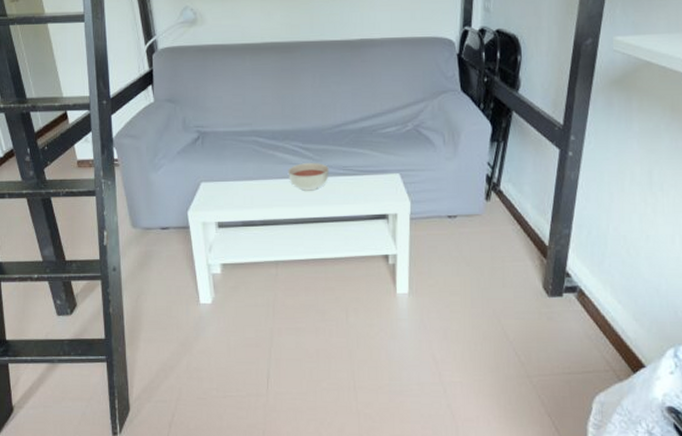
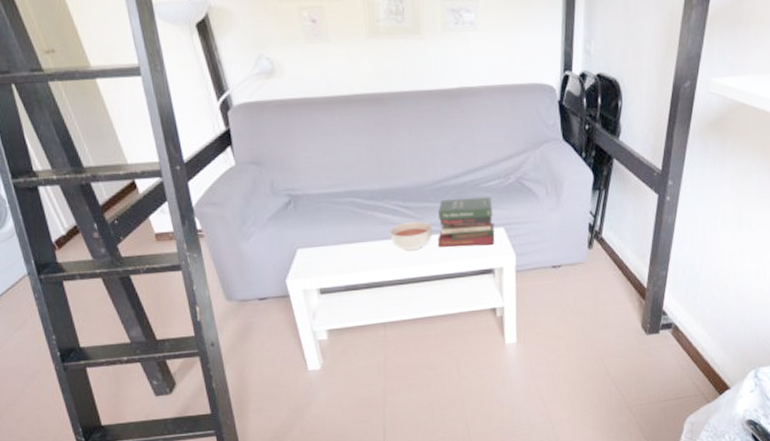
books: none [334,143,390,191] -> present [438,197,495,248]

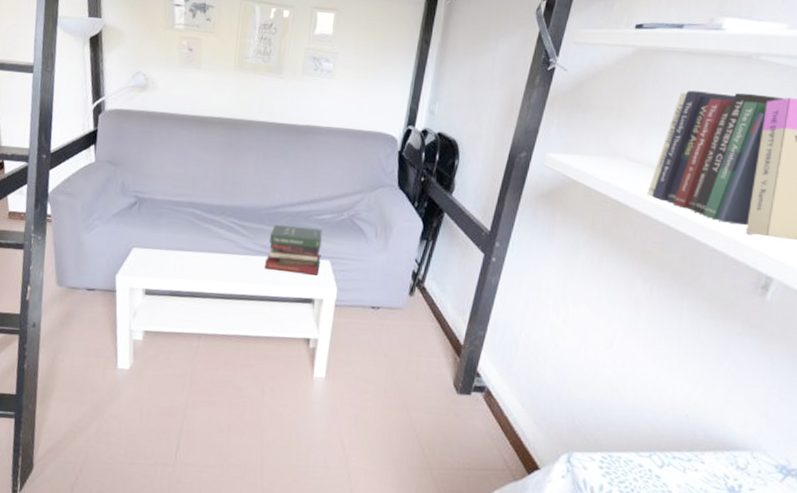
bowl: present [389,221,433,251] -> none [221,239,262,268]

